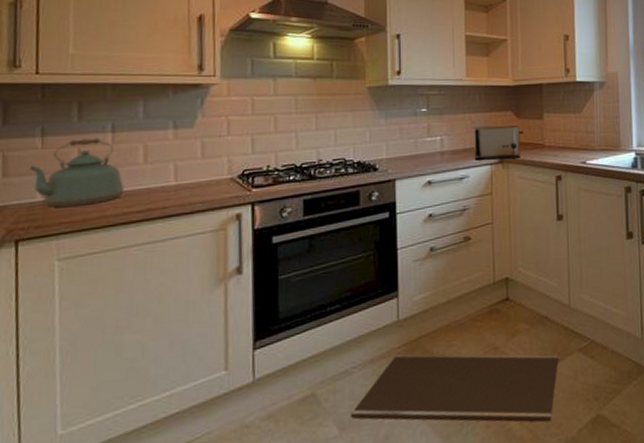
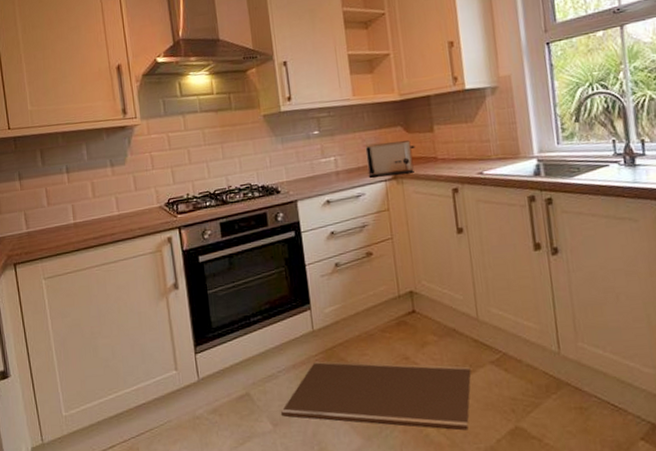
kettle: present [29,138,125,208] -> none [15,178,82,237]

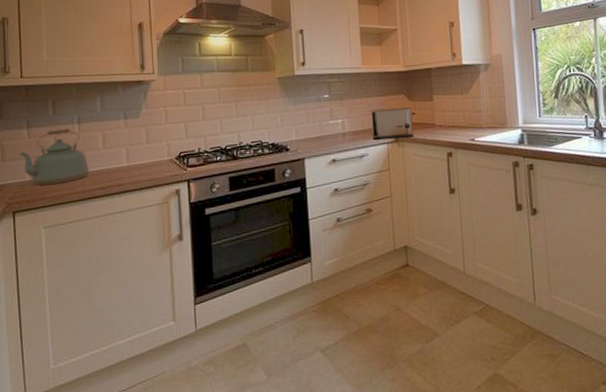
kettle: none [15,178,82,237] -> present [19,128,90,186]
door mat: present [281,361,471,431] -> none [276,311,457,378]

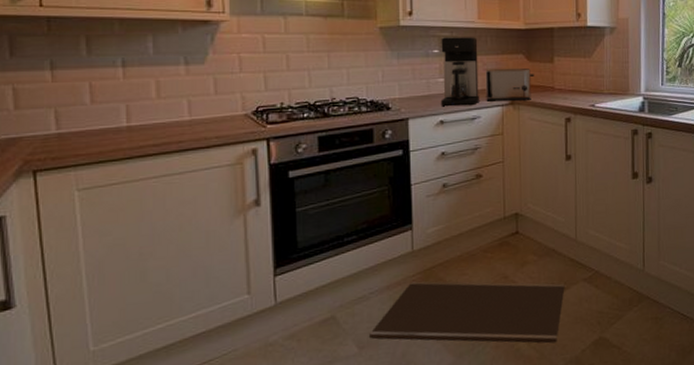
kettle: present [19,128,90,186] -> none [41,72,139,141]
door mat: none [276,311,457,378] -> present [370,281,565,343]
coffee maker: none [330,81,366,147] -> present [440,37,479,107]

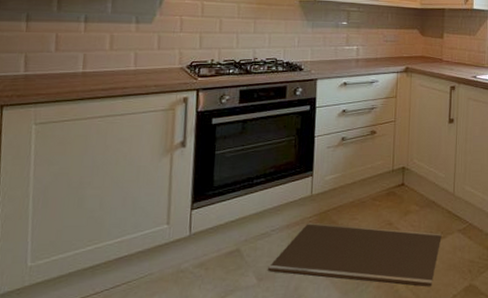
coffee maker: present [440,37,479,107] -> none [345,12,380,71]
toaster: present [485,67,535,103] -> none [384,40,426,70]

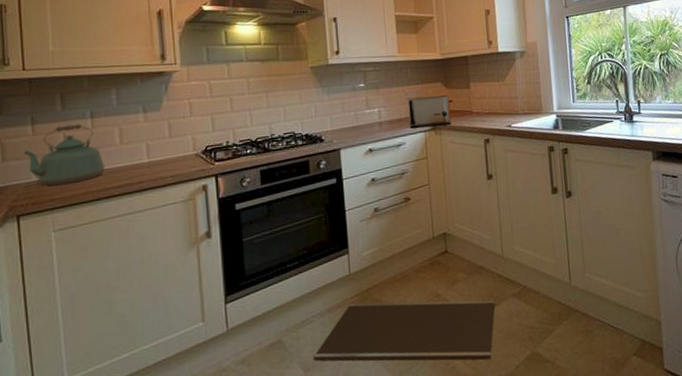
kettle: none [15,26,93,82] -> present [23,124,106,186]
toaster: none [384,40,426,70] -> present [407,94,453,129]

